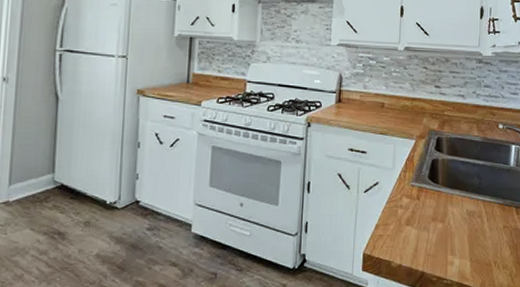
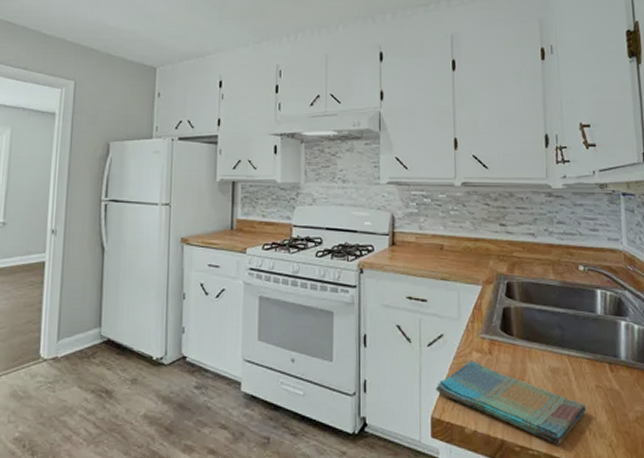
dish towel: none [368,206,494,275] -> present [435,361,587,445]

